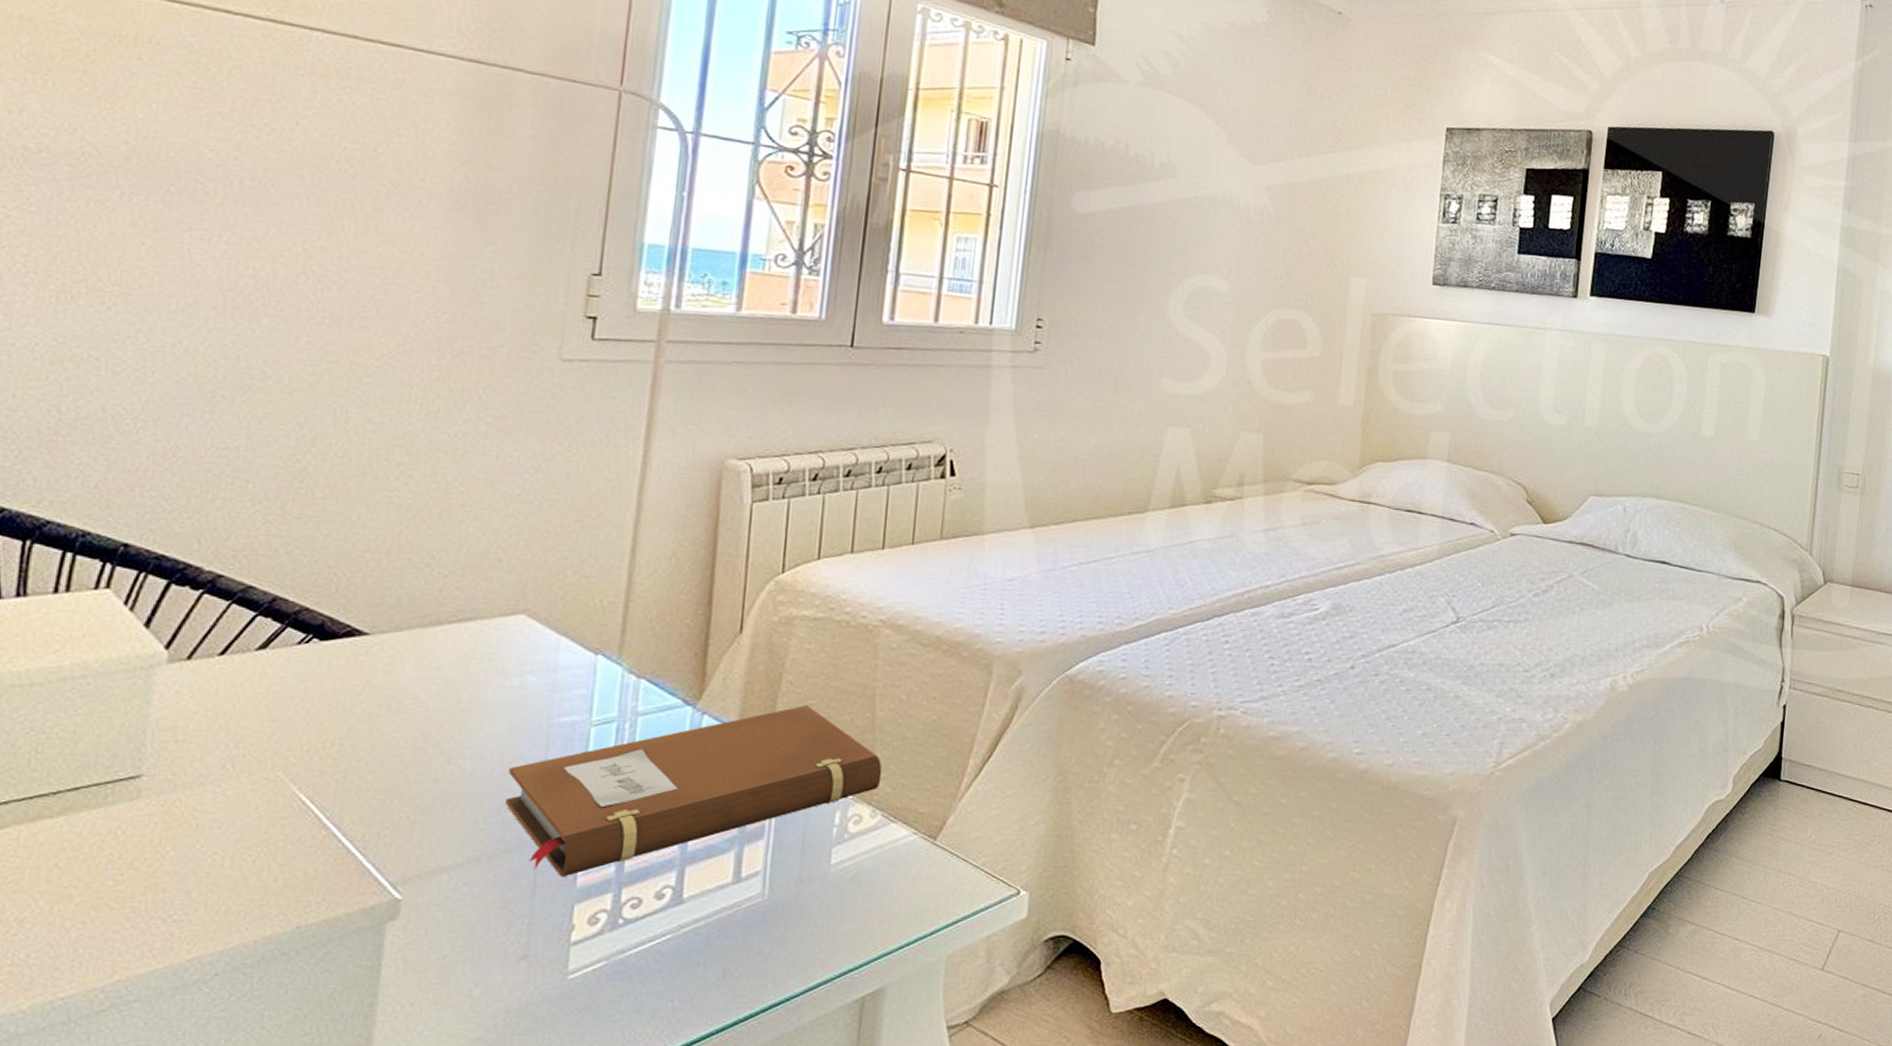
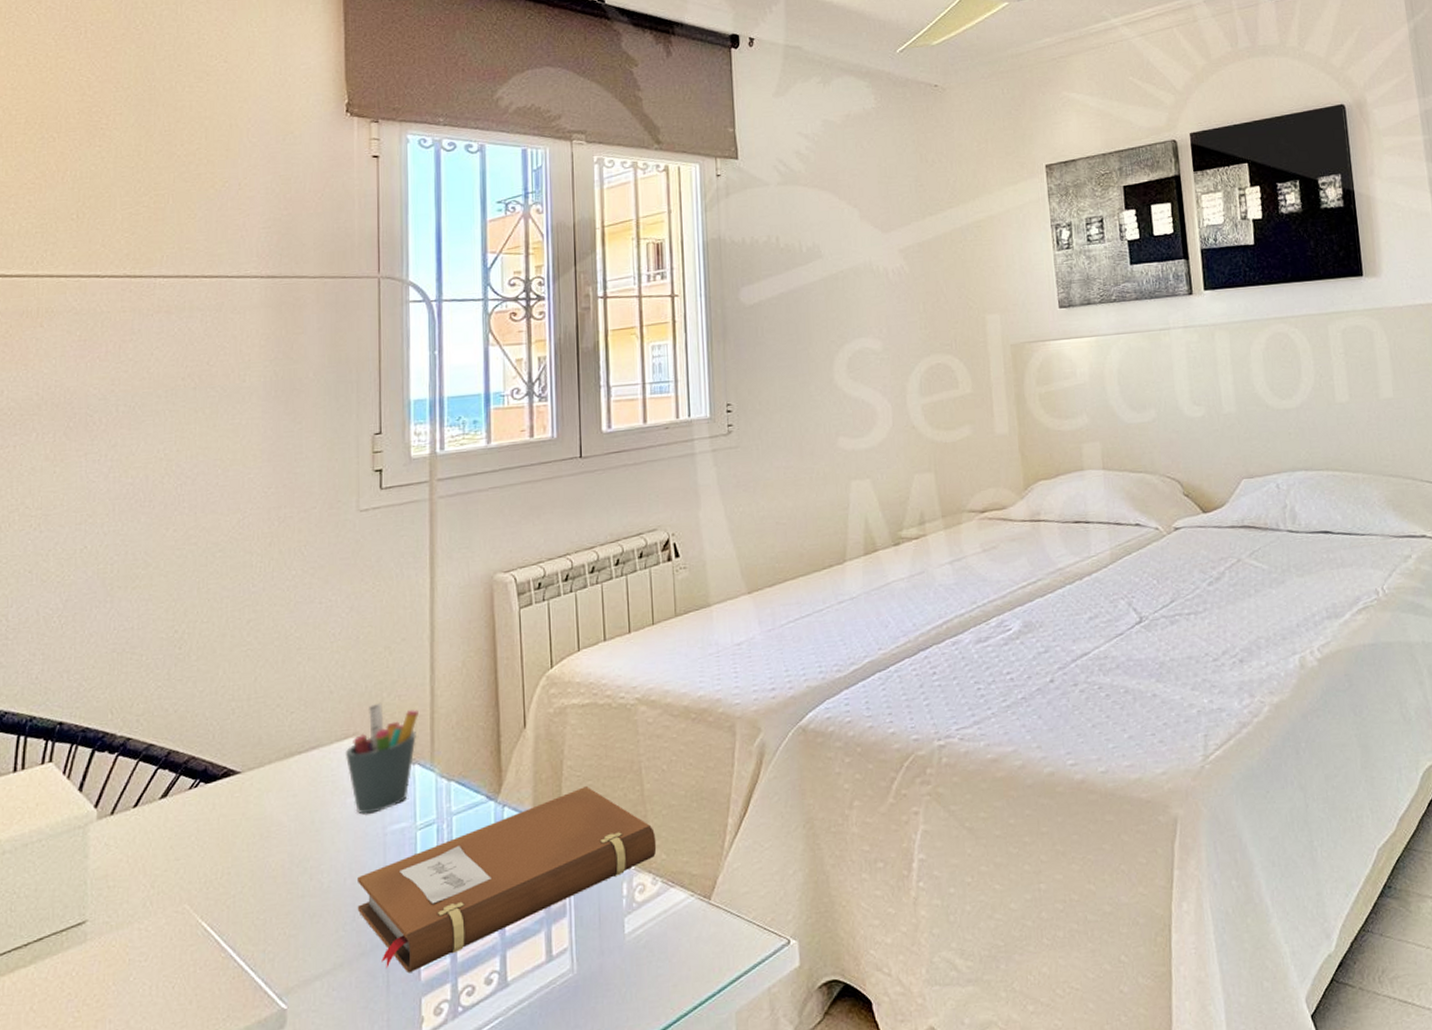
pen holder: none [509,580,611,701] -> present [345,702,420,814]

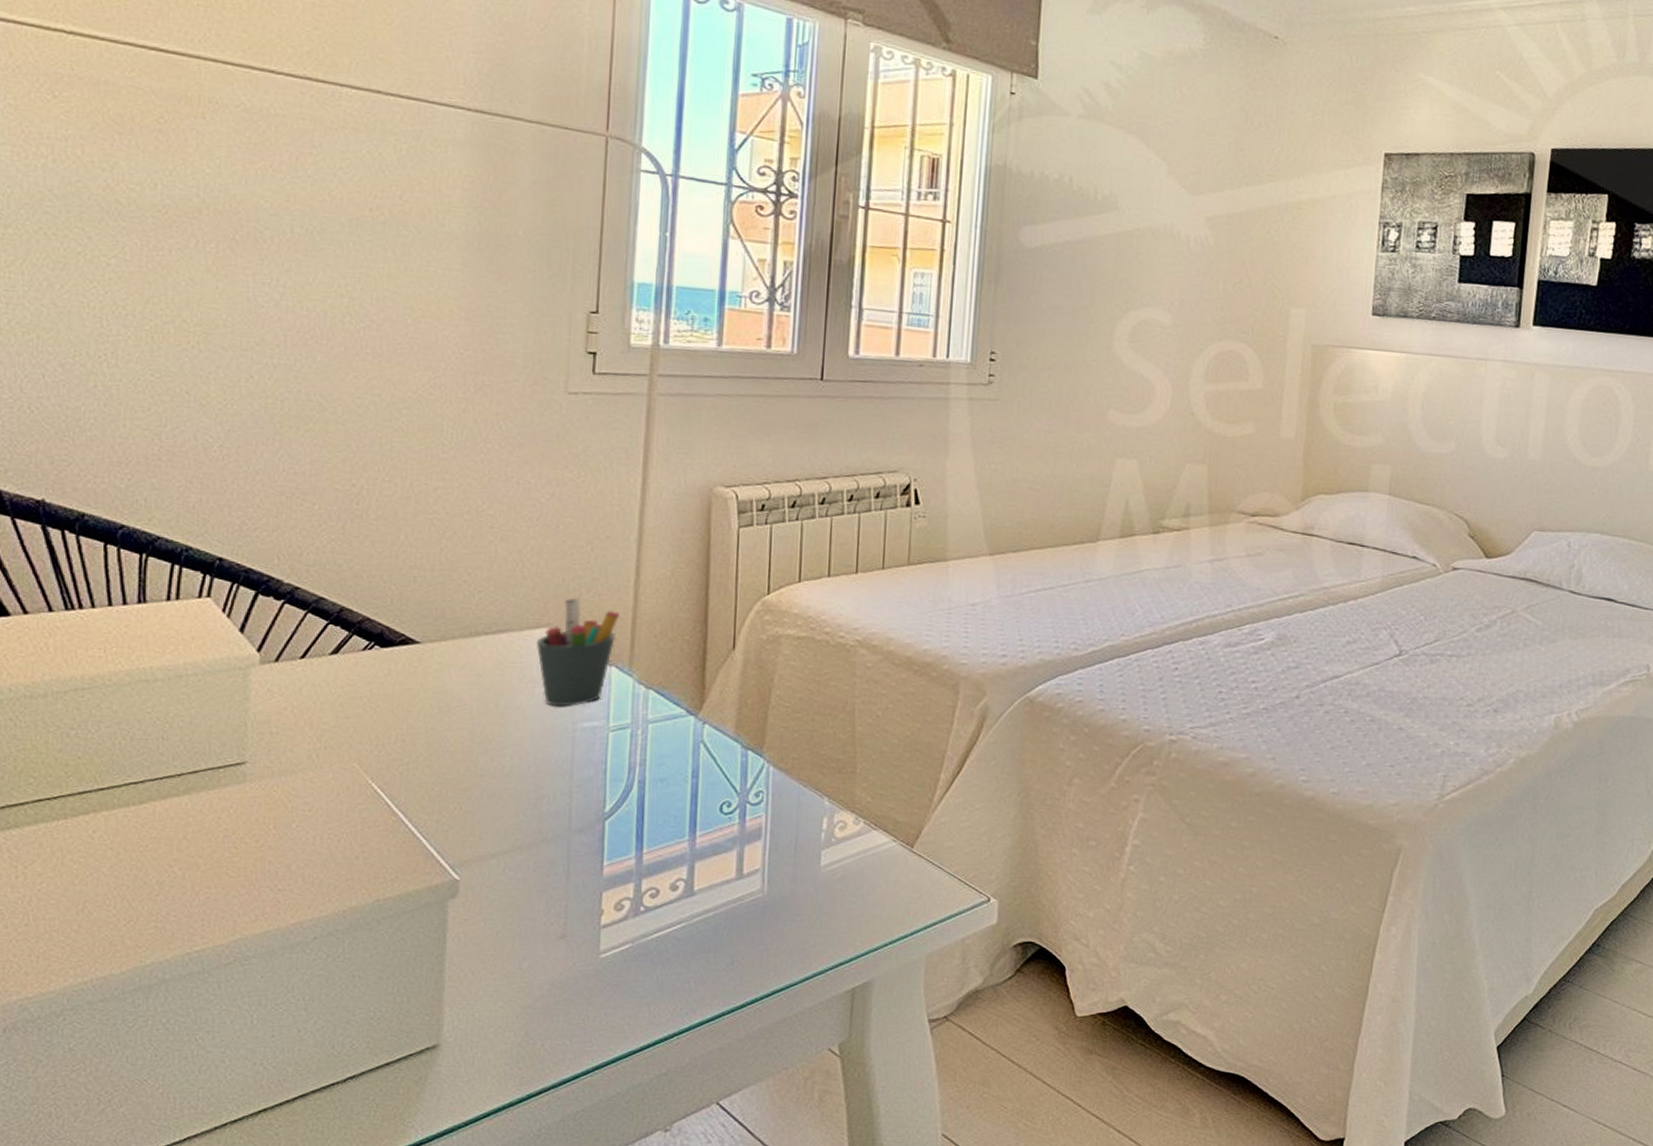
notebook: present [358,785,657,974] -> none [541,717,863,867]

